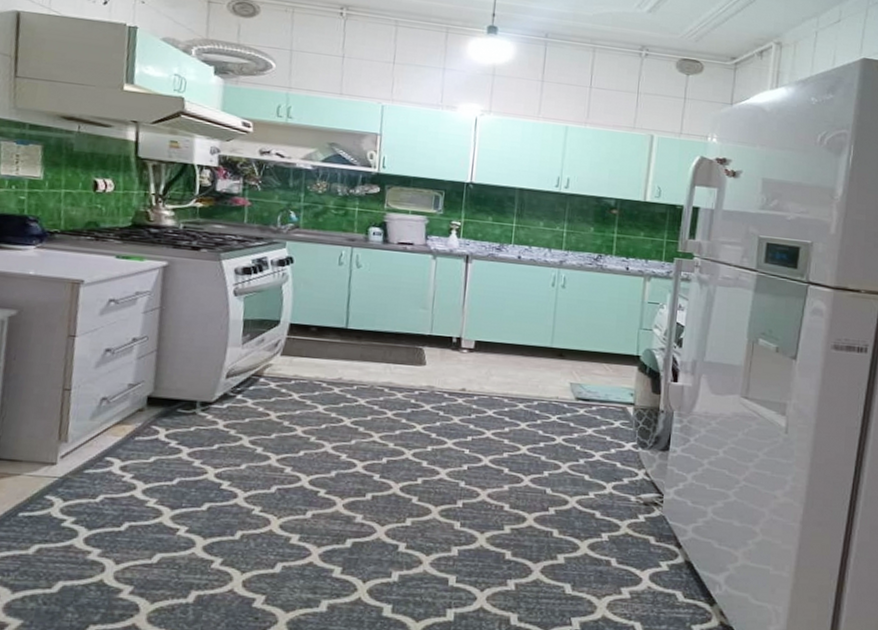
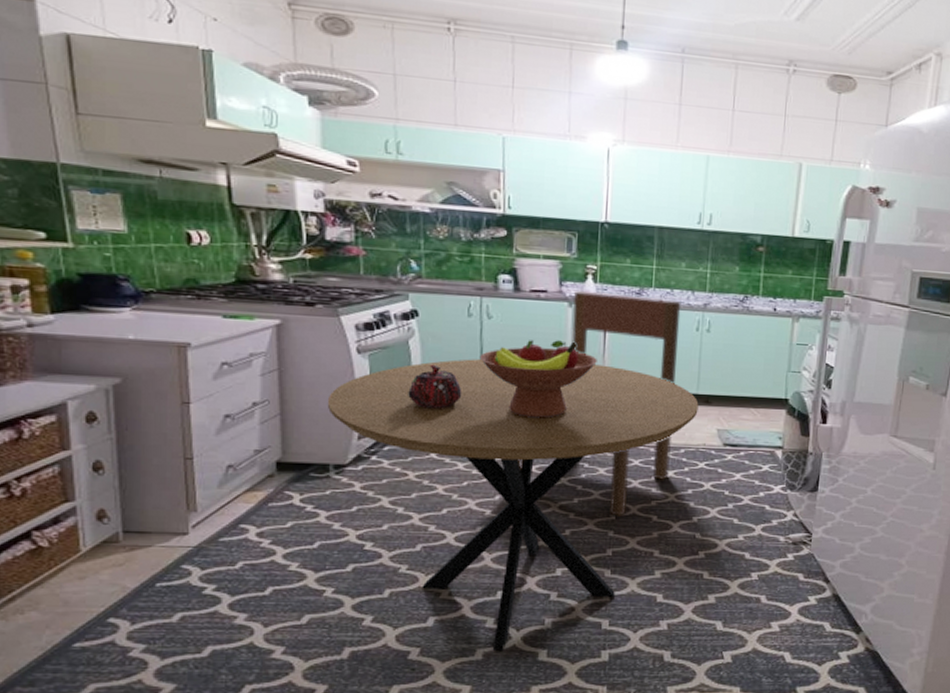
dining table: none [201,305,553,604] -> present [327,359,699,652]
teapot: none [277,308,328,352] -> present [408,364,462,409]
fruit bowl: none [346,289,457,365] -> present [479,340,597,418]
dining chair: none [376,245,539,467] -> present [518,291,681,516]

